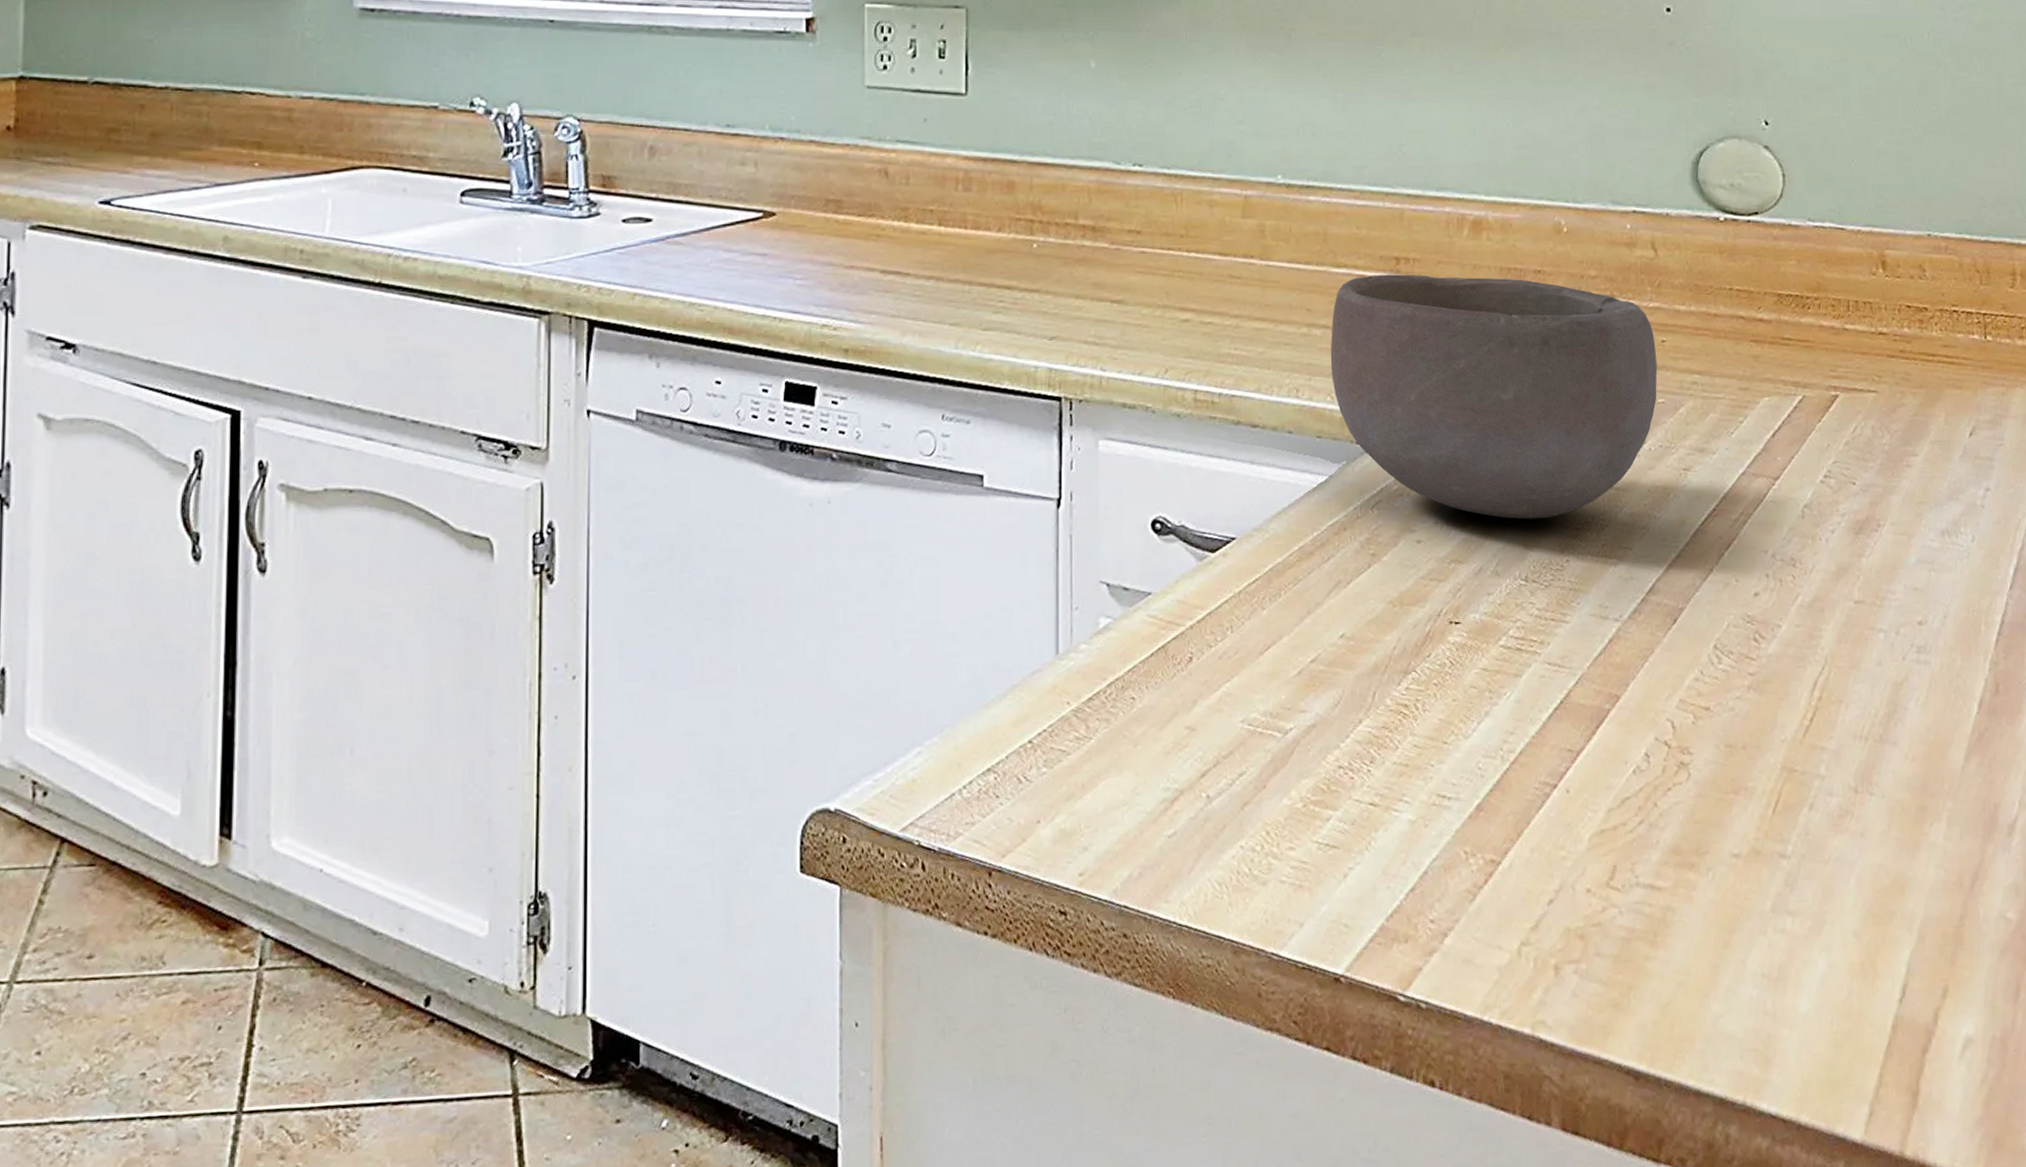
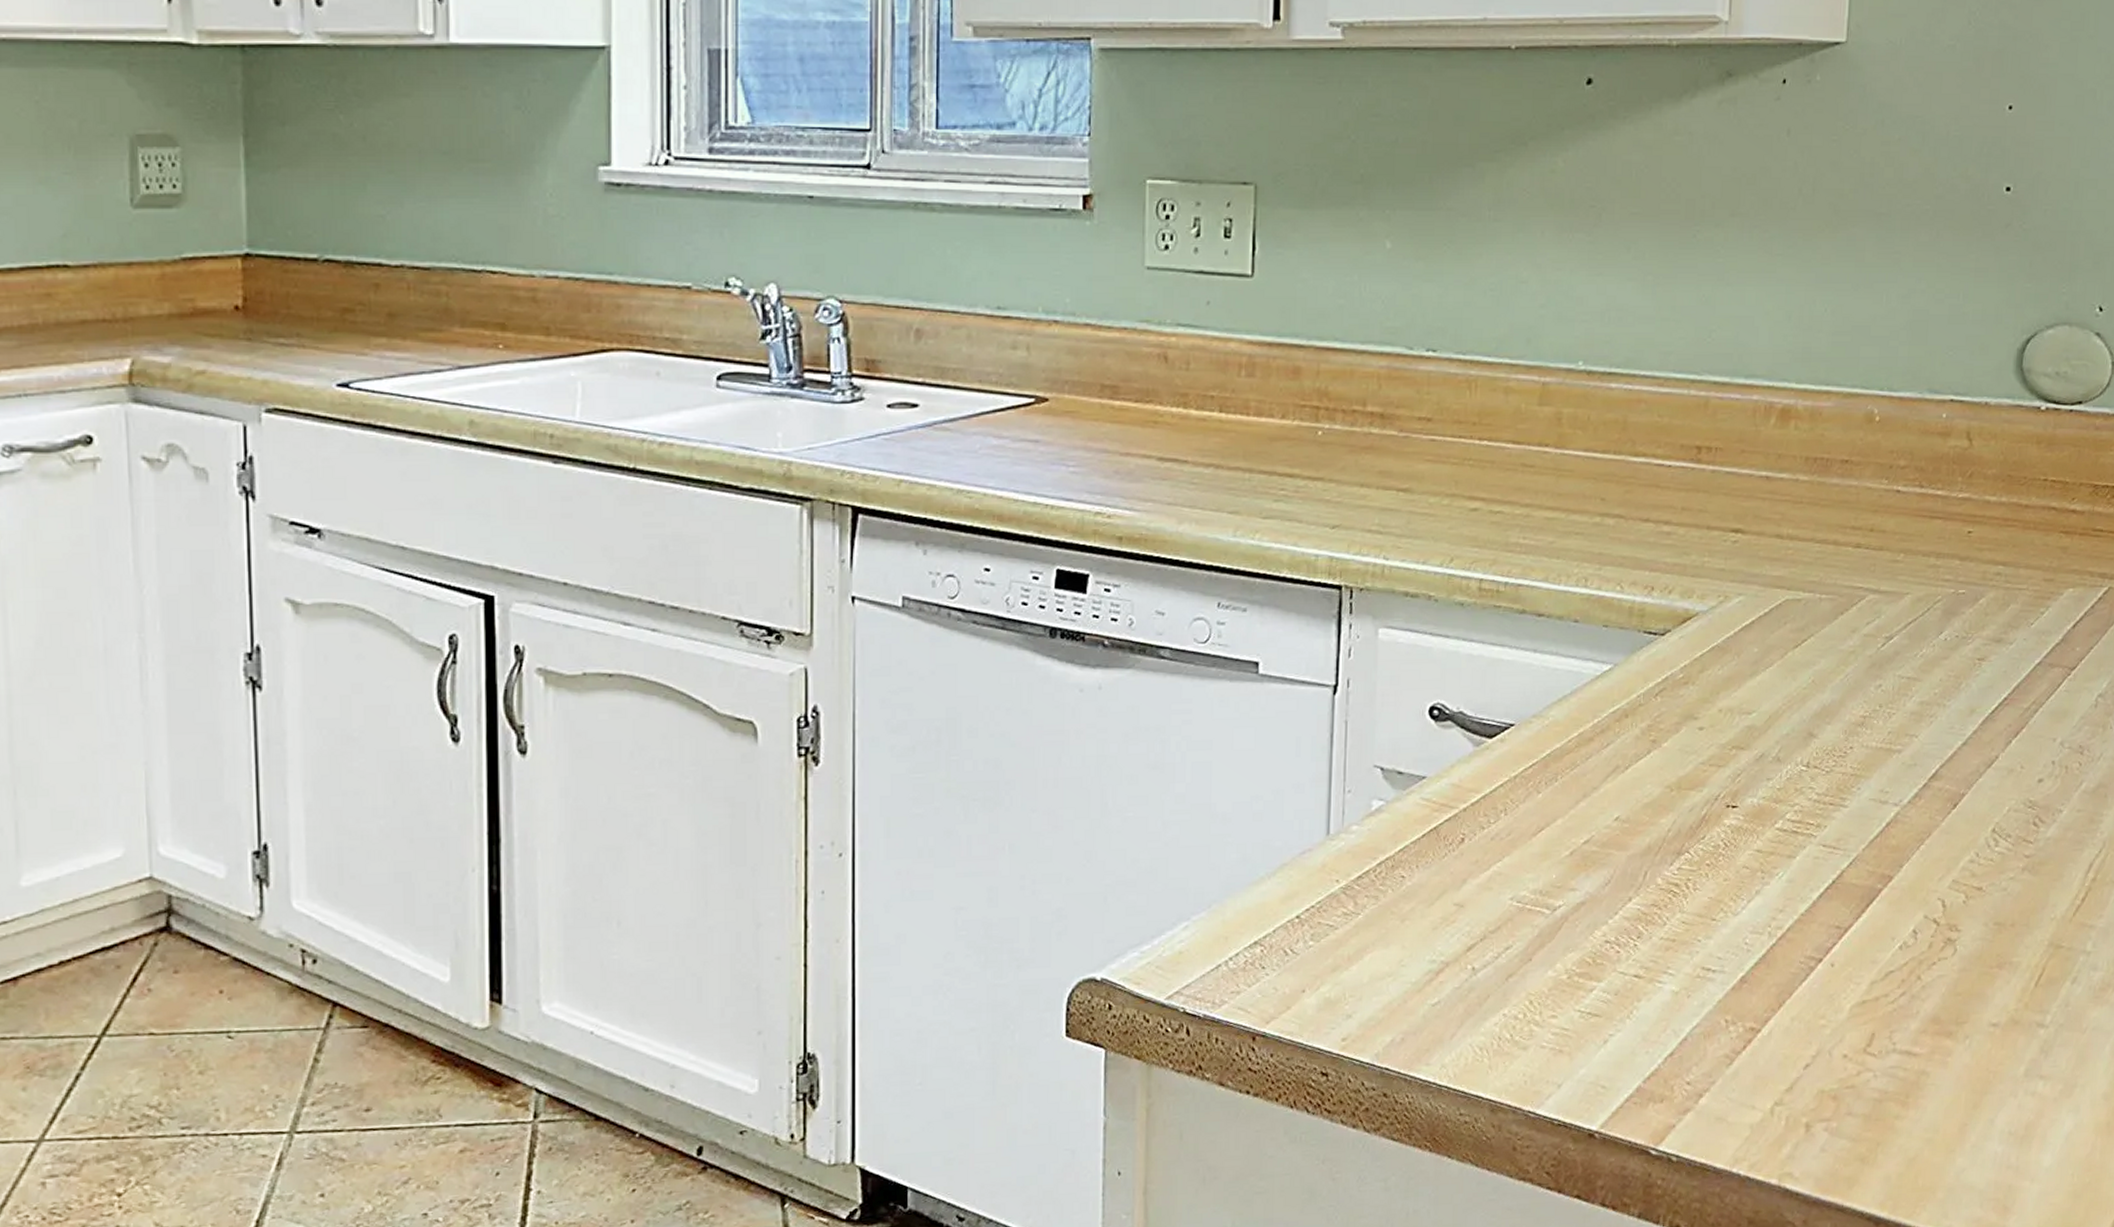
bowl: present [1330,274,1658,520] -> none [1622,463,1962,708]

